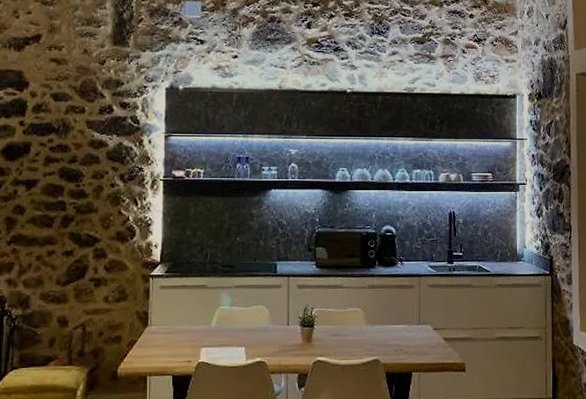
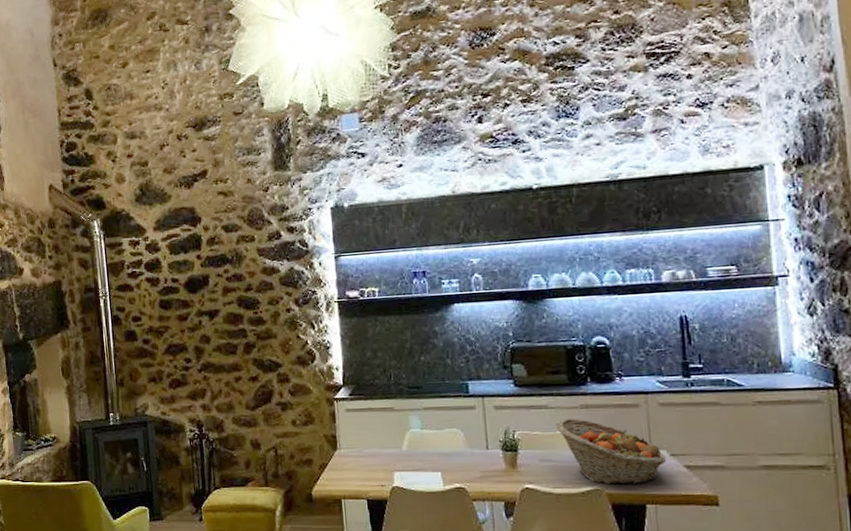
fruit basket: none [347,297,430,356] -> present [556,418,666,485]

